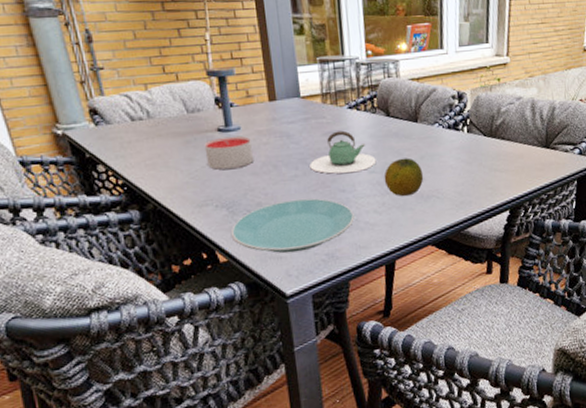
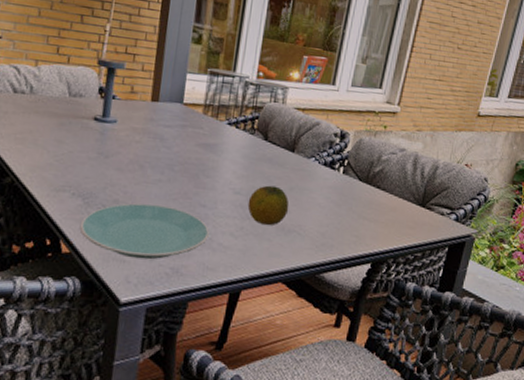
candle: present [204,136,254,170] -> none [75,126,124,161]
teapot: present [309,130,377,174] -> none [176,144,244,190]

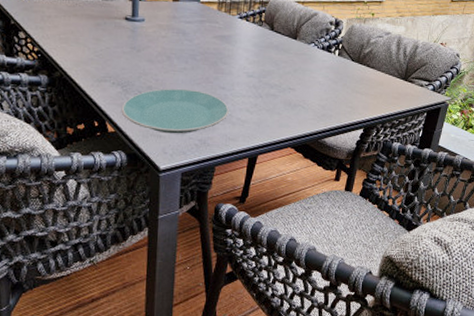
fruit: present [247,185,289,226] -> none [259,68,294,102]

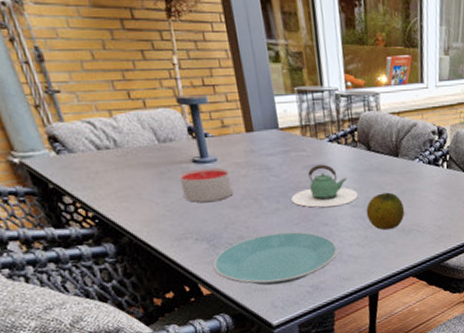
candle: none [111,25,152,54] -> present [179,167,234,203]
teapot: none [198,36,256,74] -> present [291,164,359,208]
fruit: none [259,68,294,102] -> present [366,192,405,230]

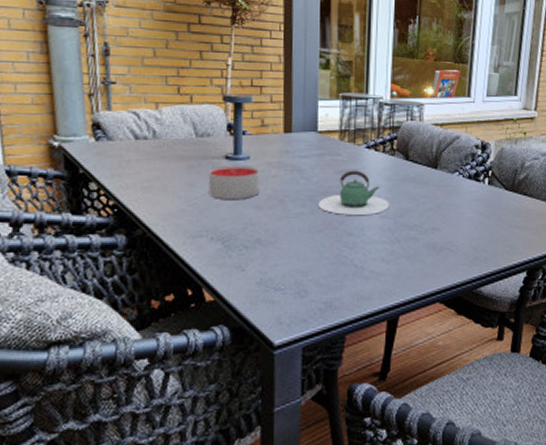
plate: present [212,231,338,286] -> none [222,238,359,298]
fruit: present [366,192,405,230] -> none [396,205,438,247]

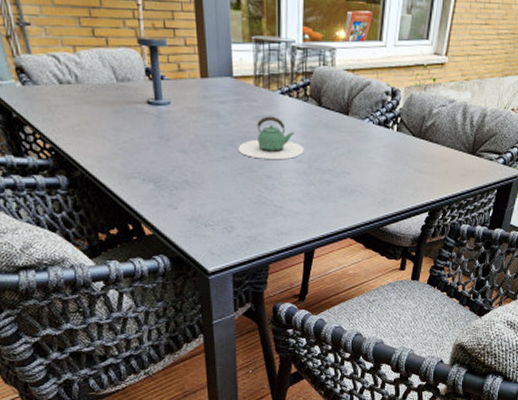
candle: present [208,165,260,201] -> none [133,110,183,145]

